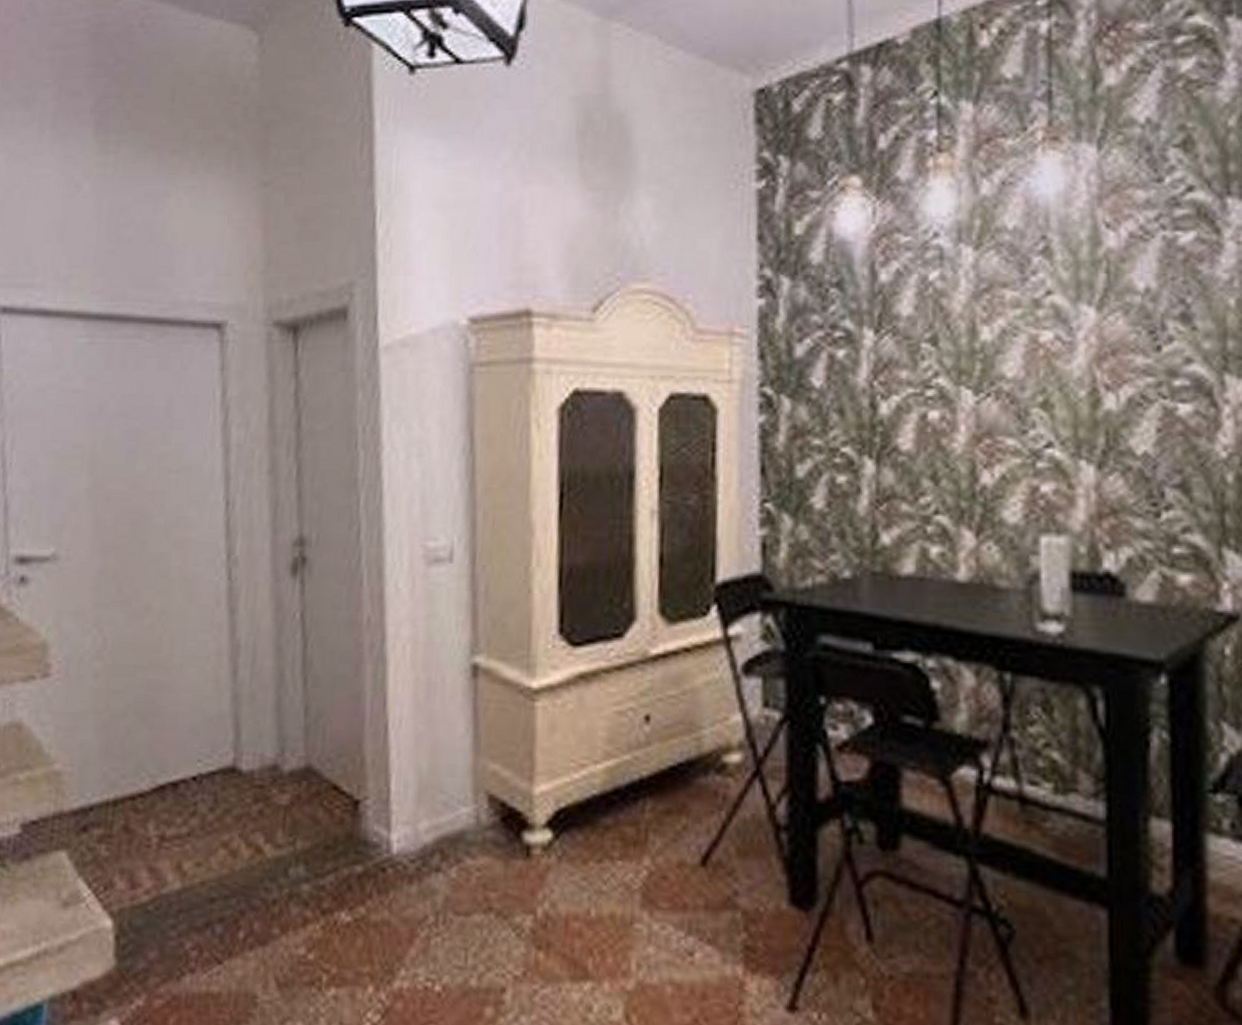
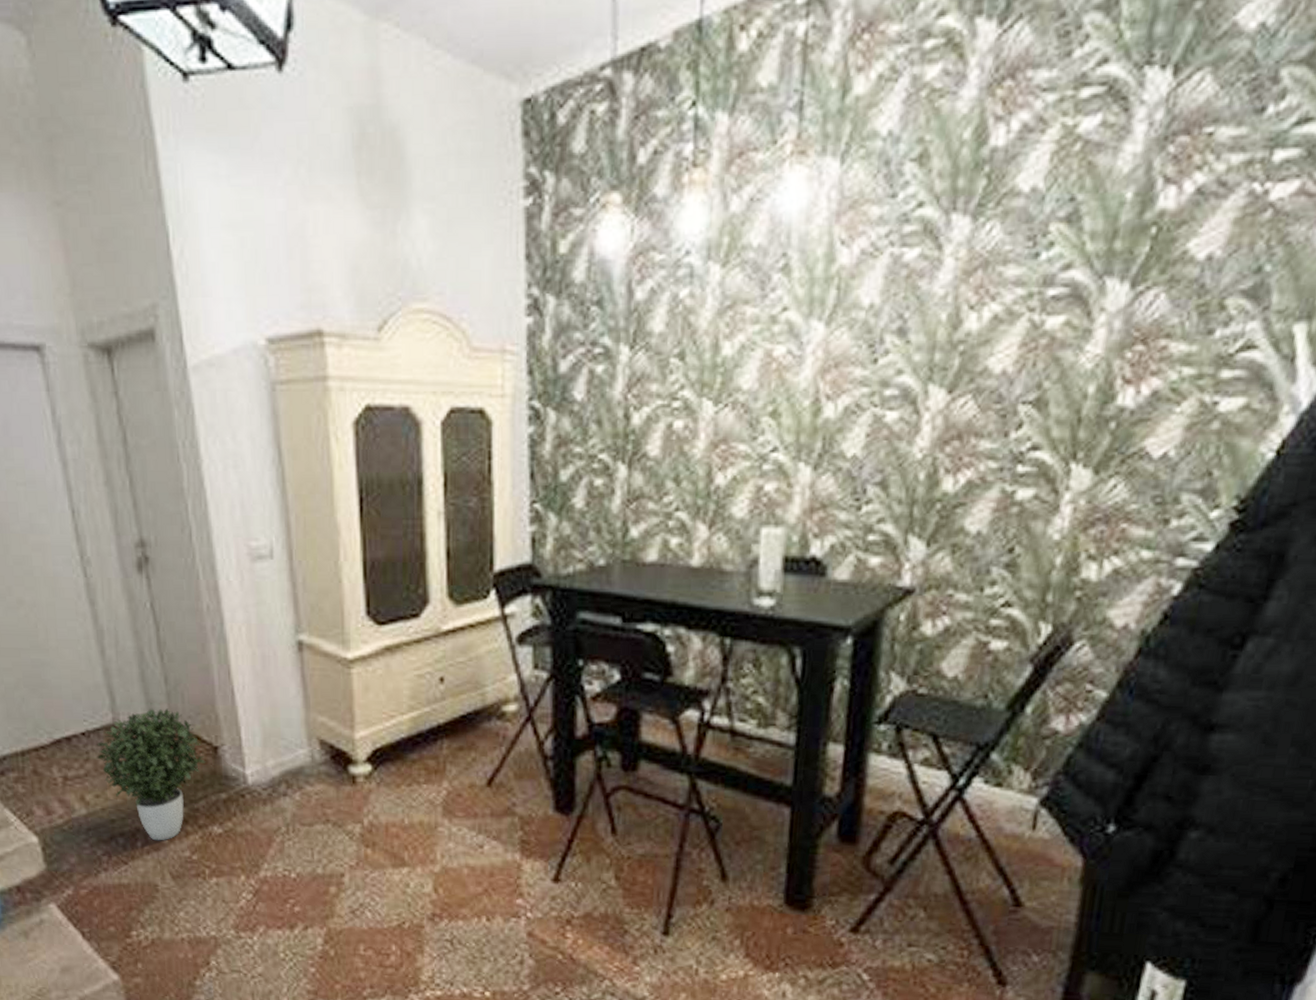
potted plant: none [206,747,342,931] -> present [97,708,206,841]

